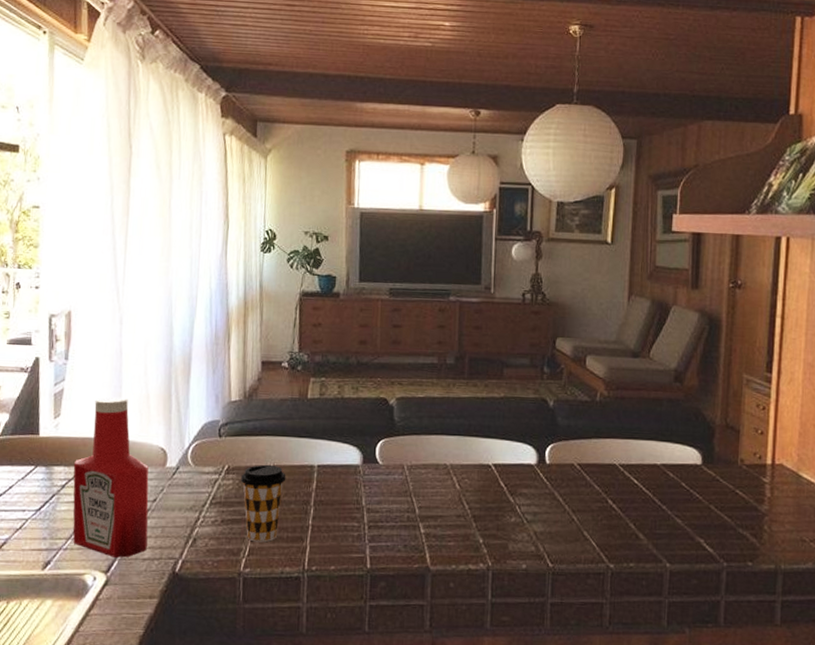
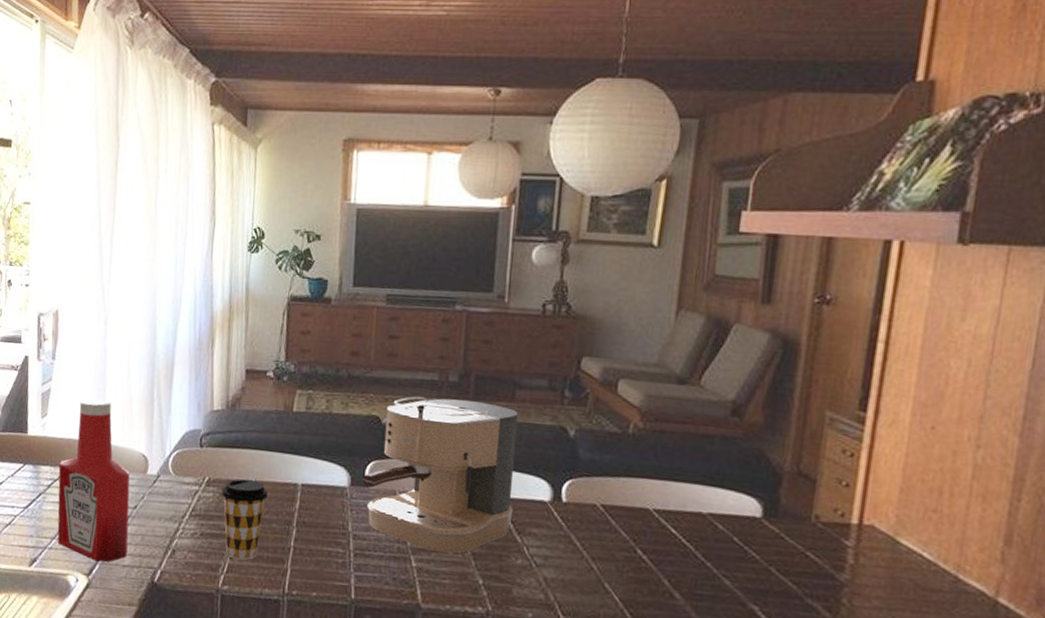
coffee maker: none [374,378,507,518] -> present [362,396,519,554]

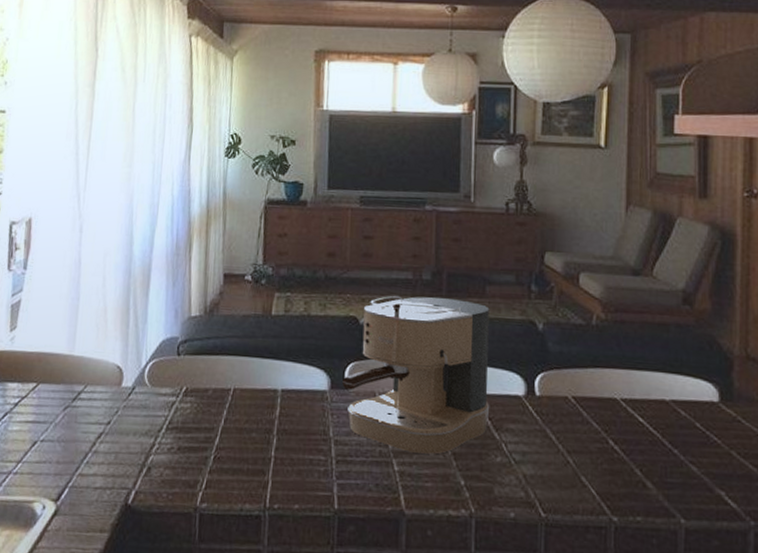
ketchup bottle: present [57,399,130,562] -> none [23,309,104,485]
coffee cup: present [221,479,268,560] -> none [199,387,248,474]

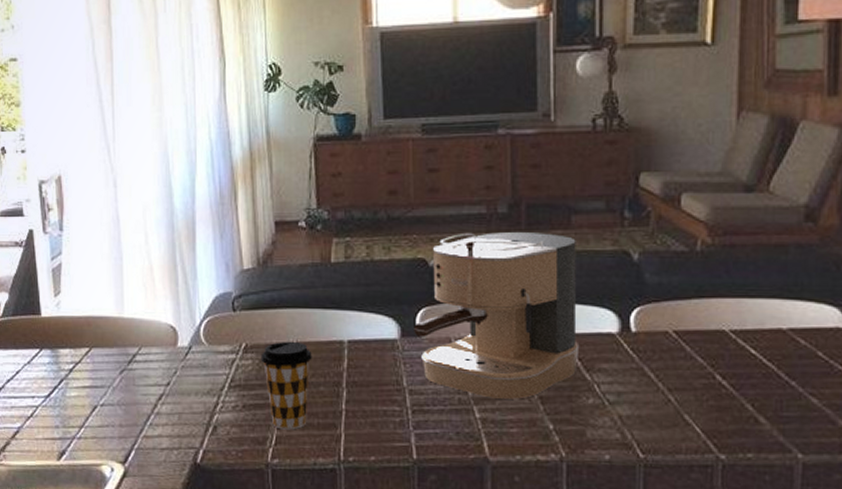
coffee cup: none [199,387,248,474] -> present [260,341,312,430]

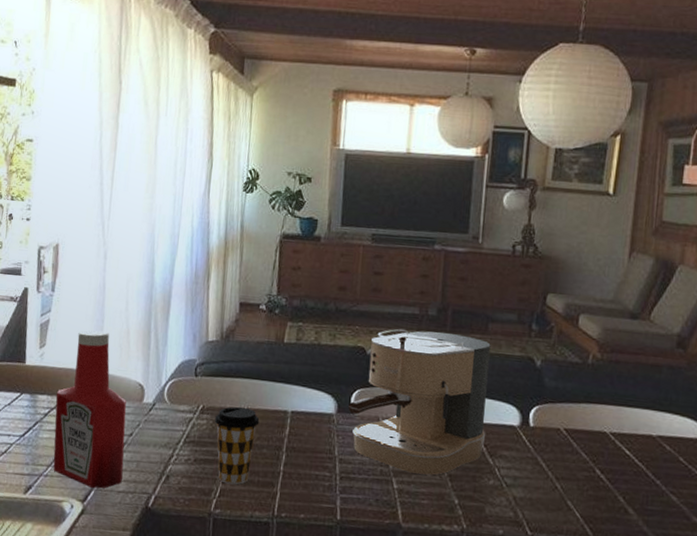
ketchup bottle: none [79,270,164,447] -> present [53,330,127,489]

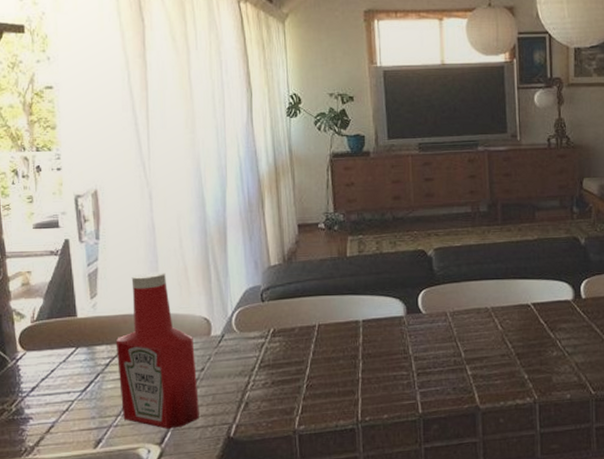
coffee cup: present [214,406,260,485] -> none [287,324,333,400]
coffee maker: present [348,329,491,475] -> none [417,226,545,358]

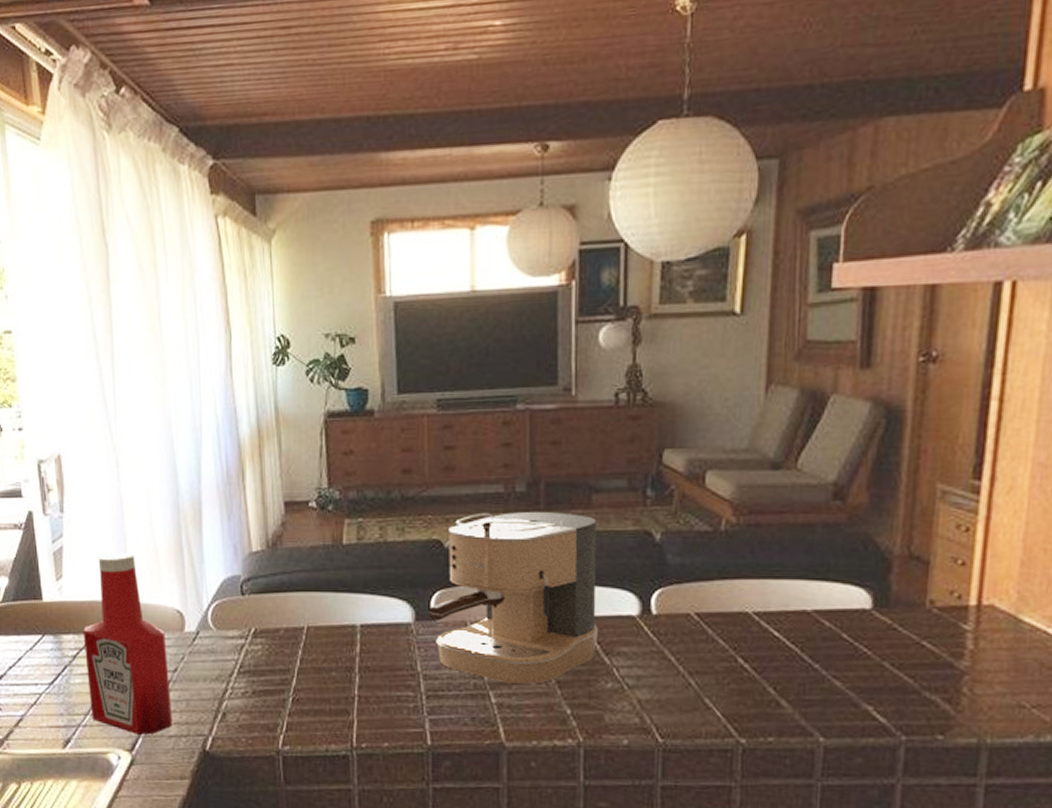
coffee maker: none [417,226,545,358] -> present [428,512,599,684]

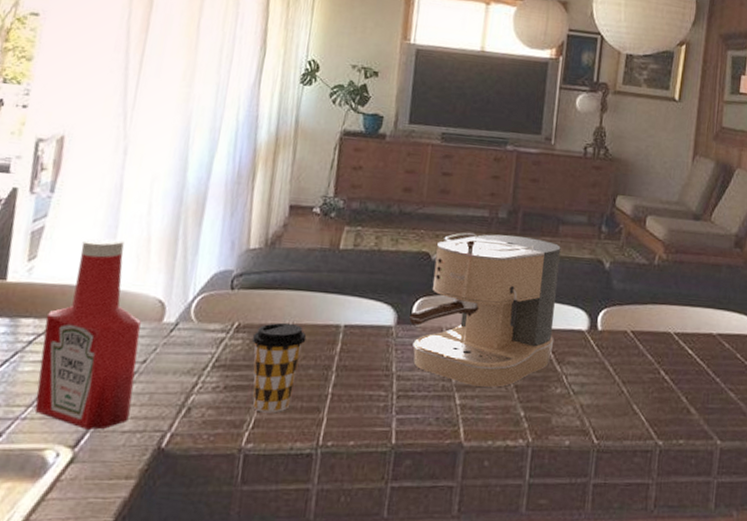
coffee cup: none [270,625,324,716] -> present [251,322,307,413]

